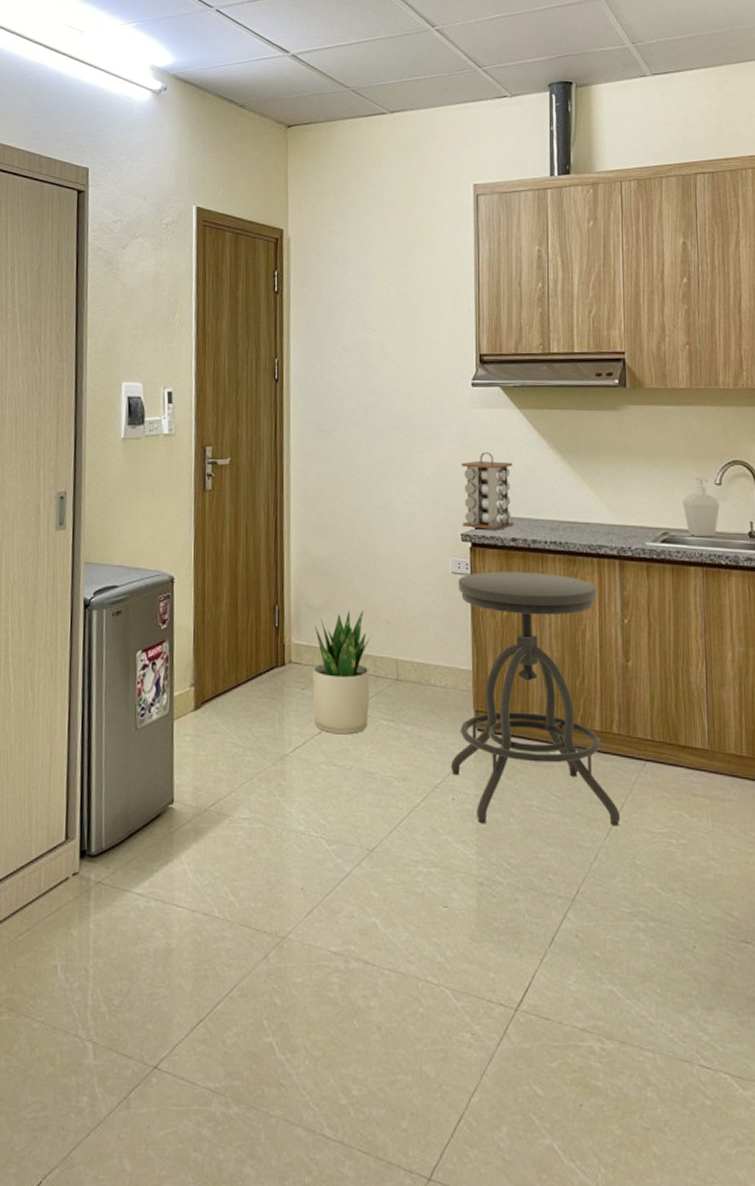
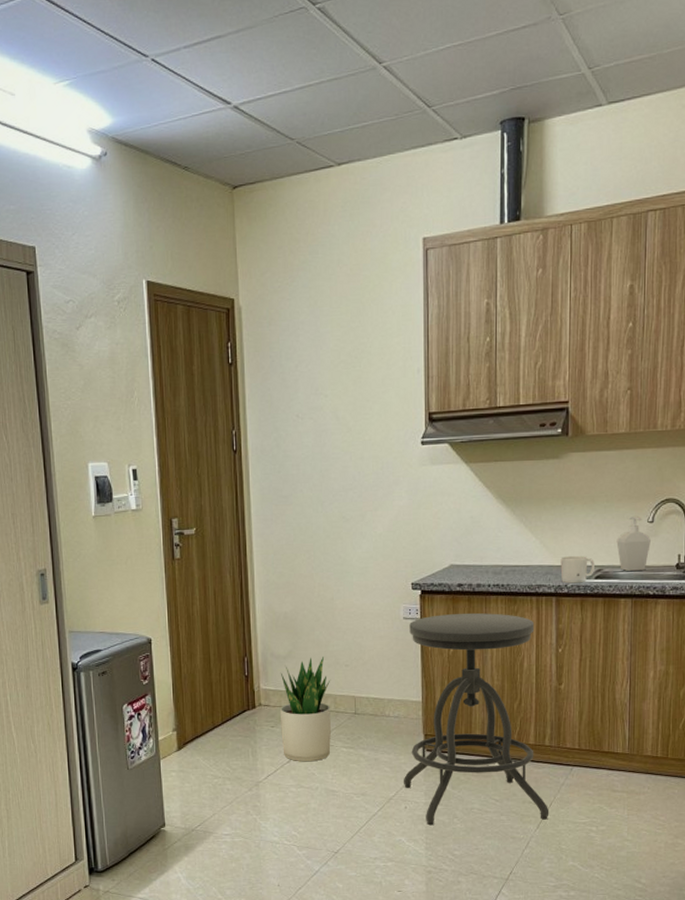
spice rack: present [461,451,514,530] -> none [411,505,460,578]
mug: none [623,516,661,547] -> present [560,556,596,584]

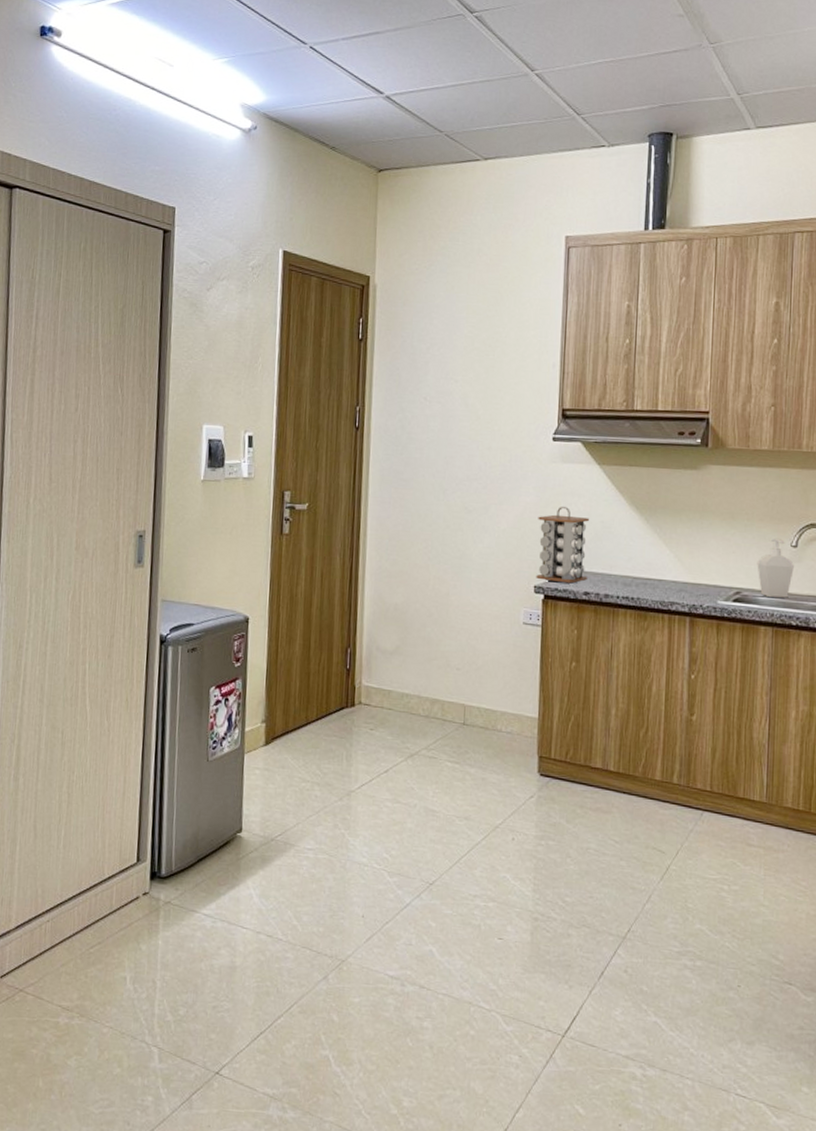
planter: present [279,657,331,762] -> none [380,656,440,775]
stool: present [403,612,549,826] -> none [512,623,676,871]
spice rack: none [411,505,460,578] -> present [536,505,589,584]
mug: present [560,556,596,584] -> none [695,574,734,605]

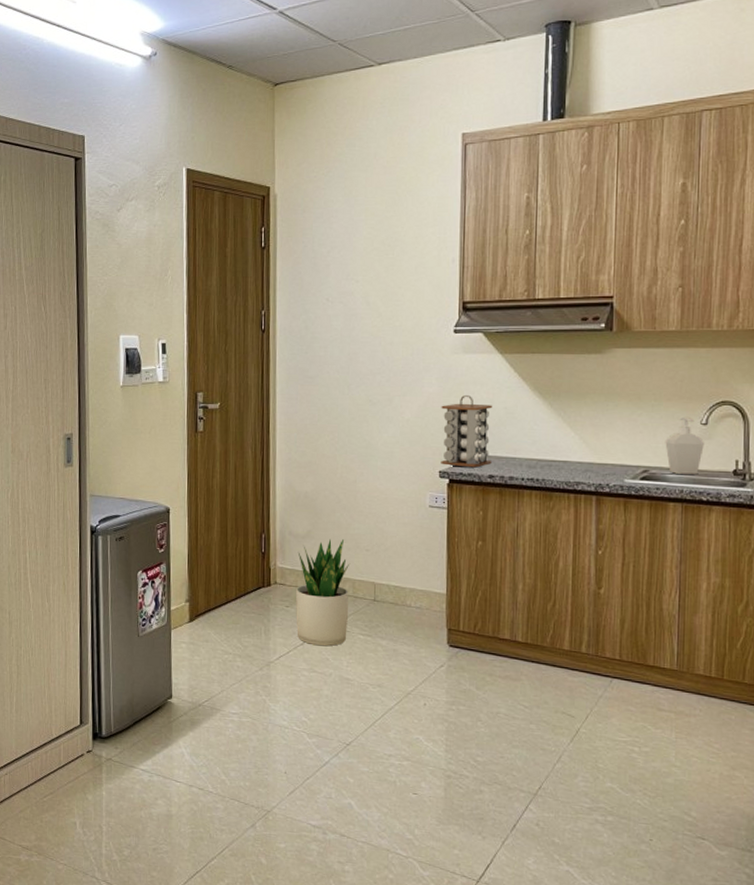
planter: none [380,656,440,775] -> present [295,539,350,647]

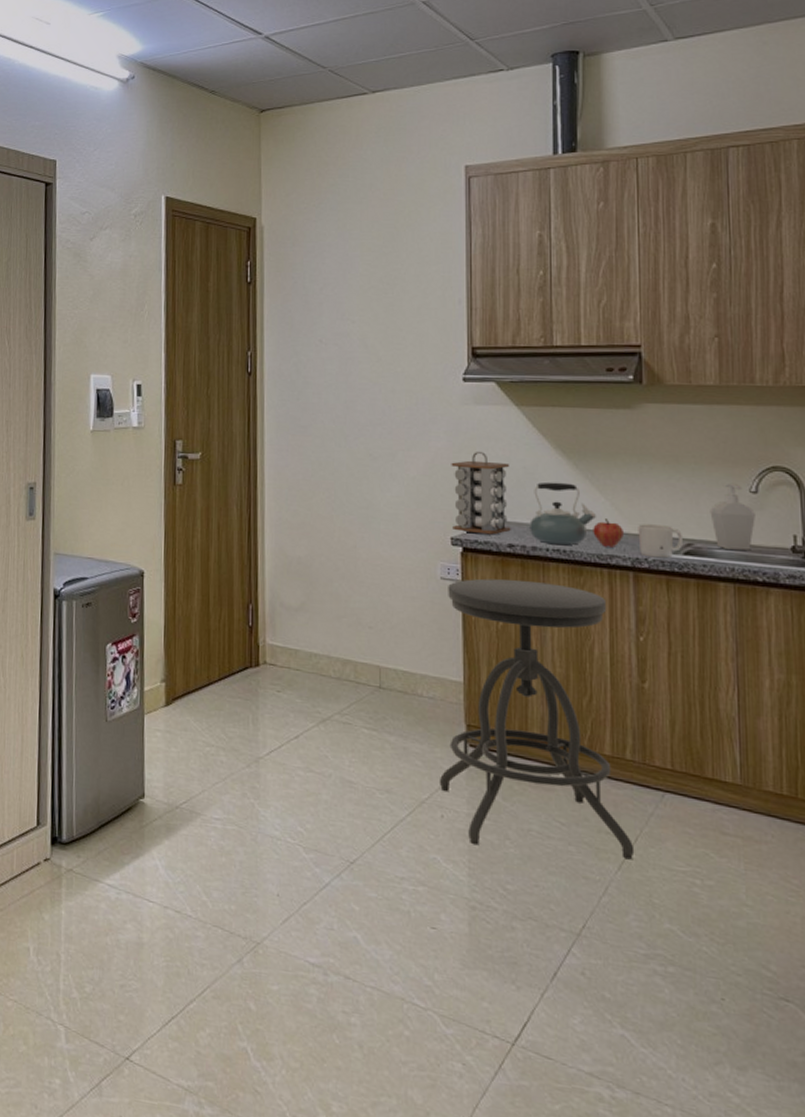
planter: present [295,539,350,647] -> none [288,613,351,741]
stool: none [423,505,585,734] -> present [439,578,635,860]
kettle: none [508,420,566,474] -> present [529,482,596,545]
fruit: none [563,451,589,475] -> present [593,519,624,548]
mug: none [601,454,641,484] -> present [638,524,684,559]

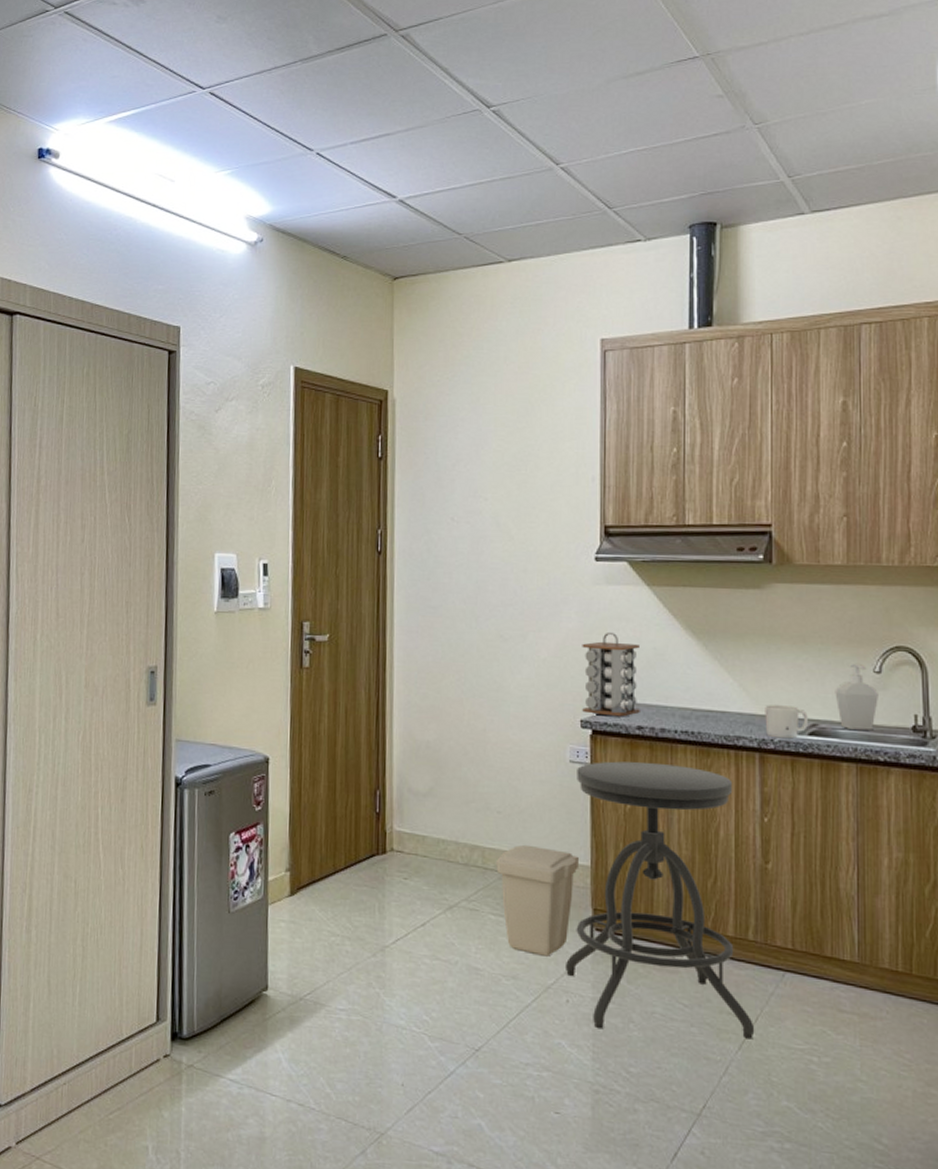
trash can: none [369,659,453,771] -> present [496,844,580,957]
kettle: present [529,482,596,545] -> none [659,663,724,726]
fruit: present [593,519,624,548] -> none [721,700,750,729]

